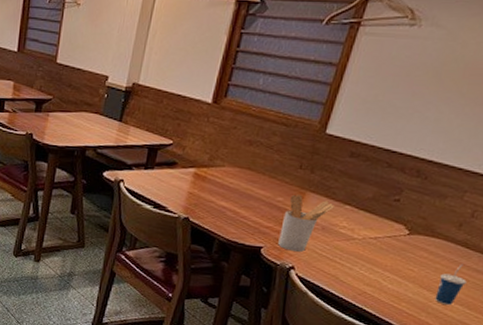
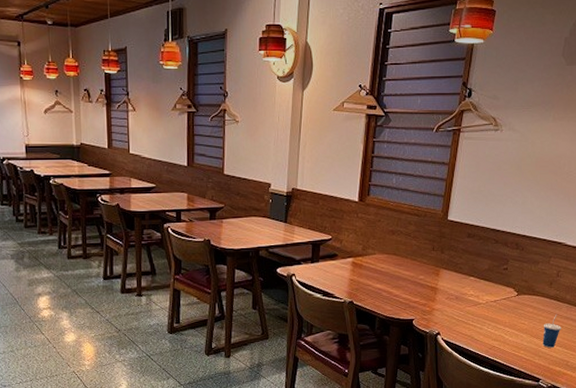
utensil holder: present [278,194,335,252] -> none [425,272,462,320]

